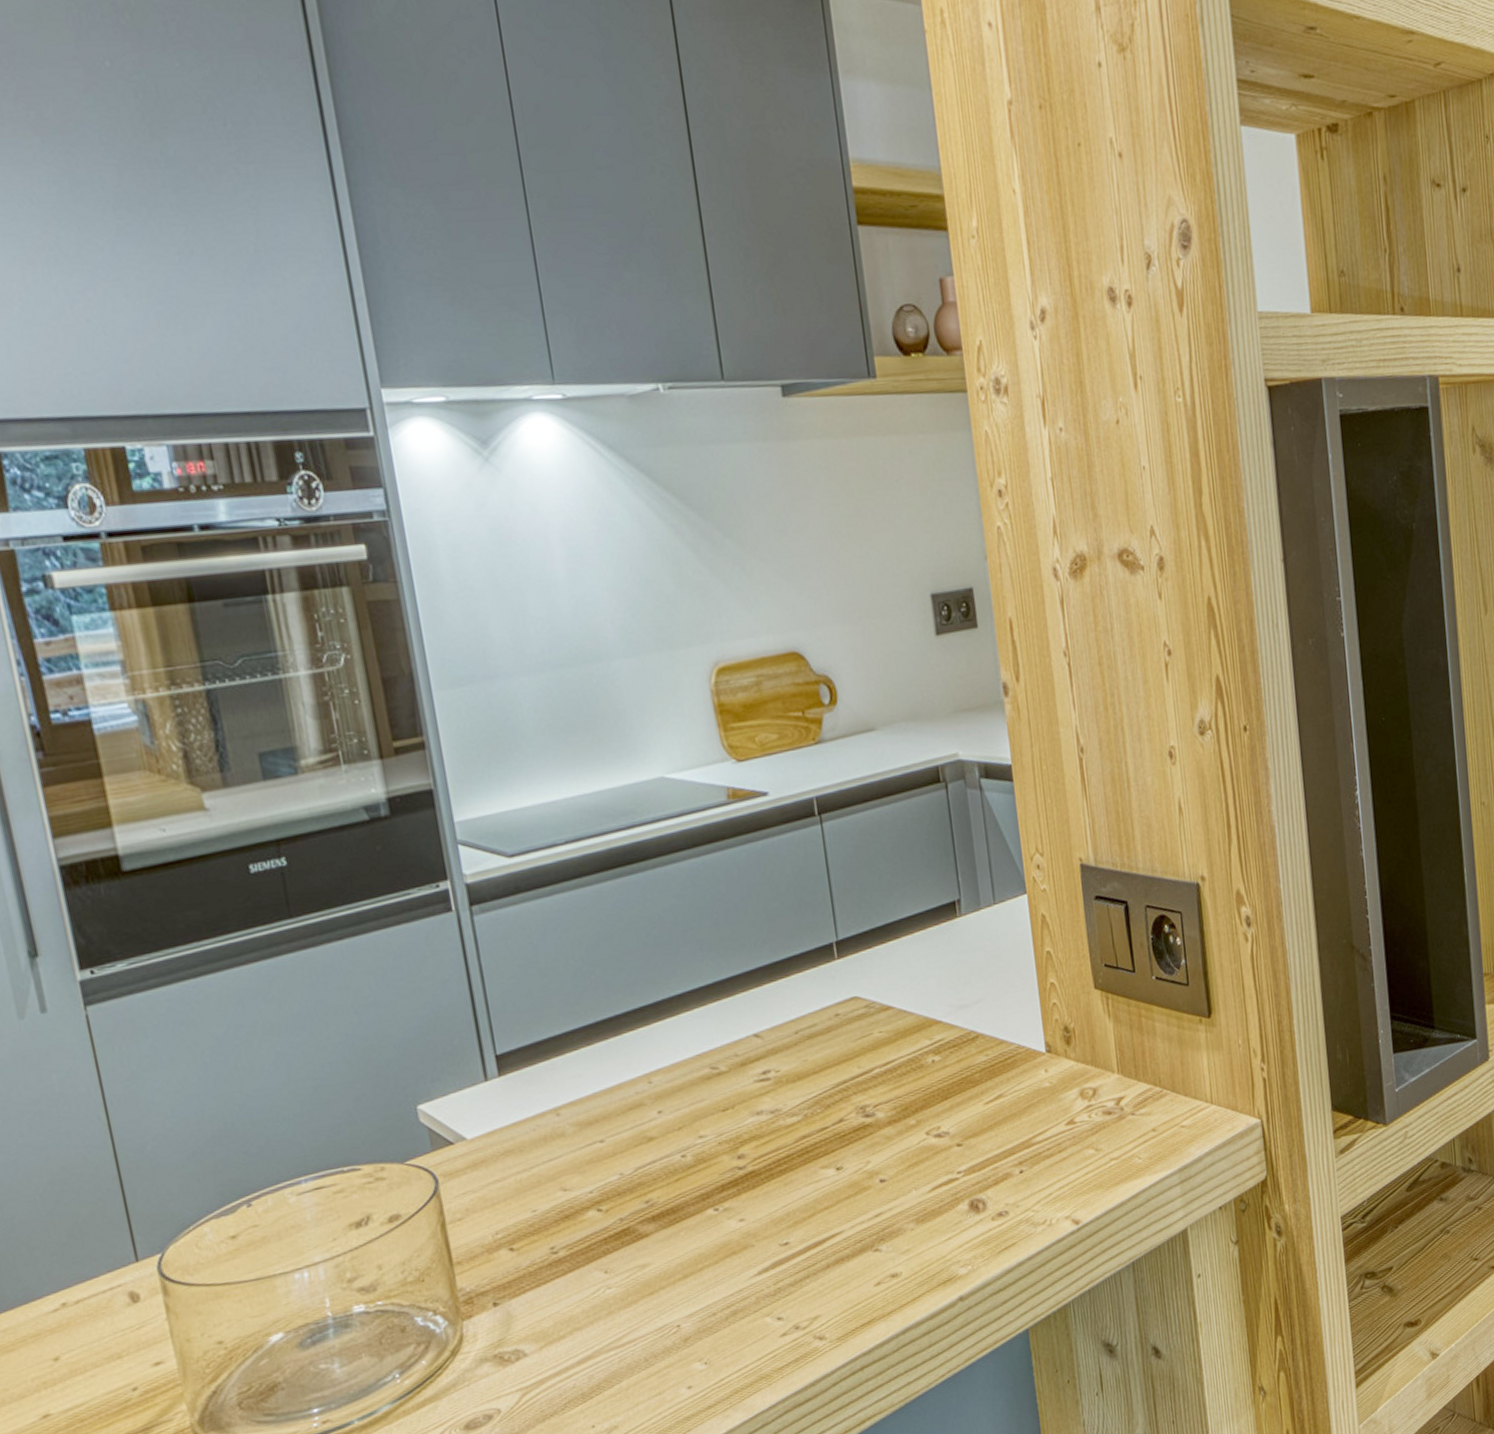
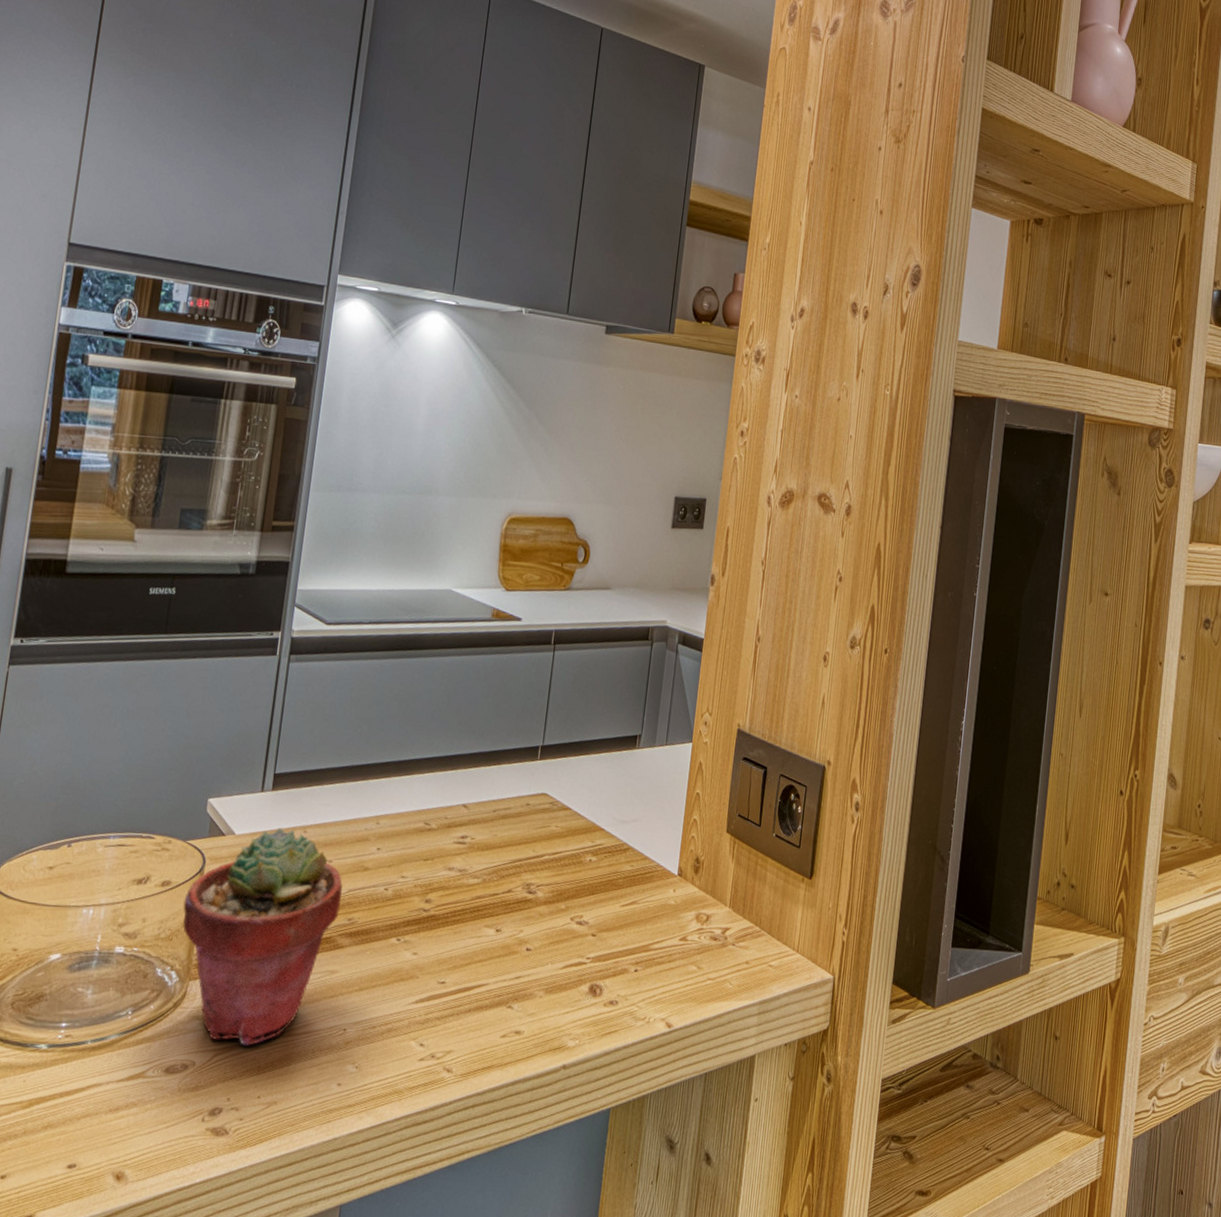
potted succulent: none [424,1117,632,1379] -> present [182,828,343,1046]

